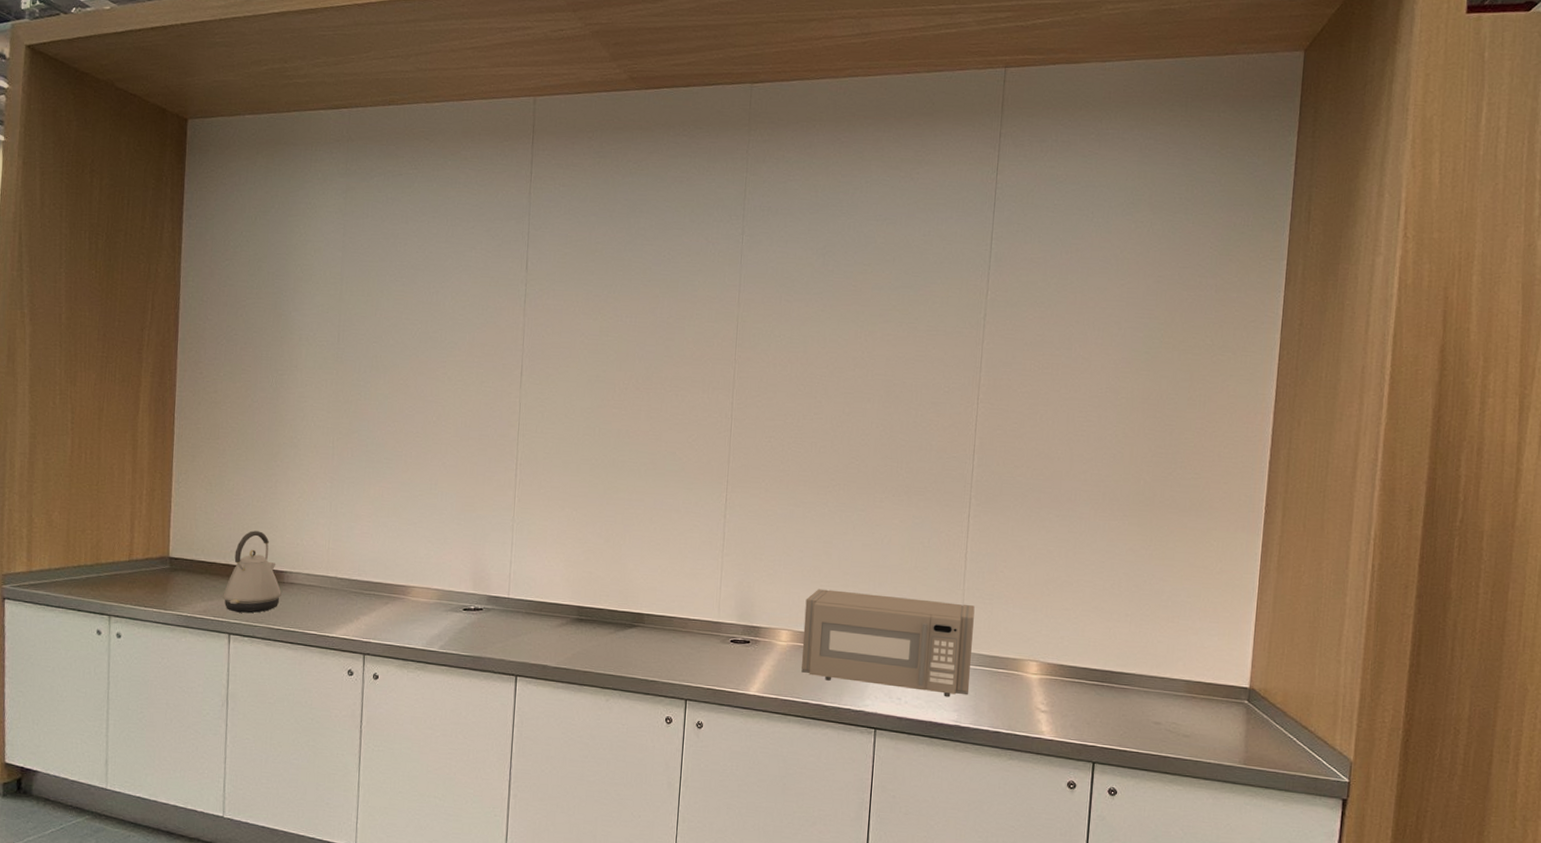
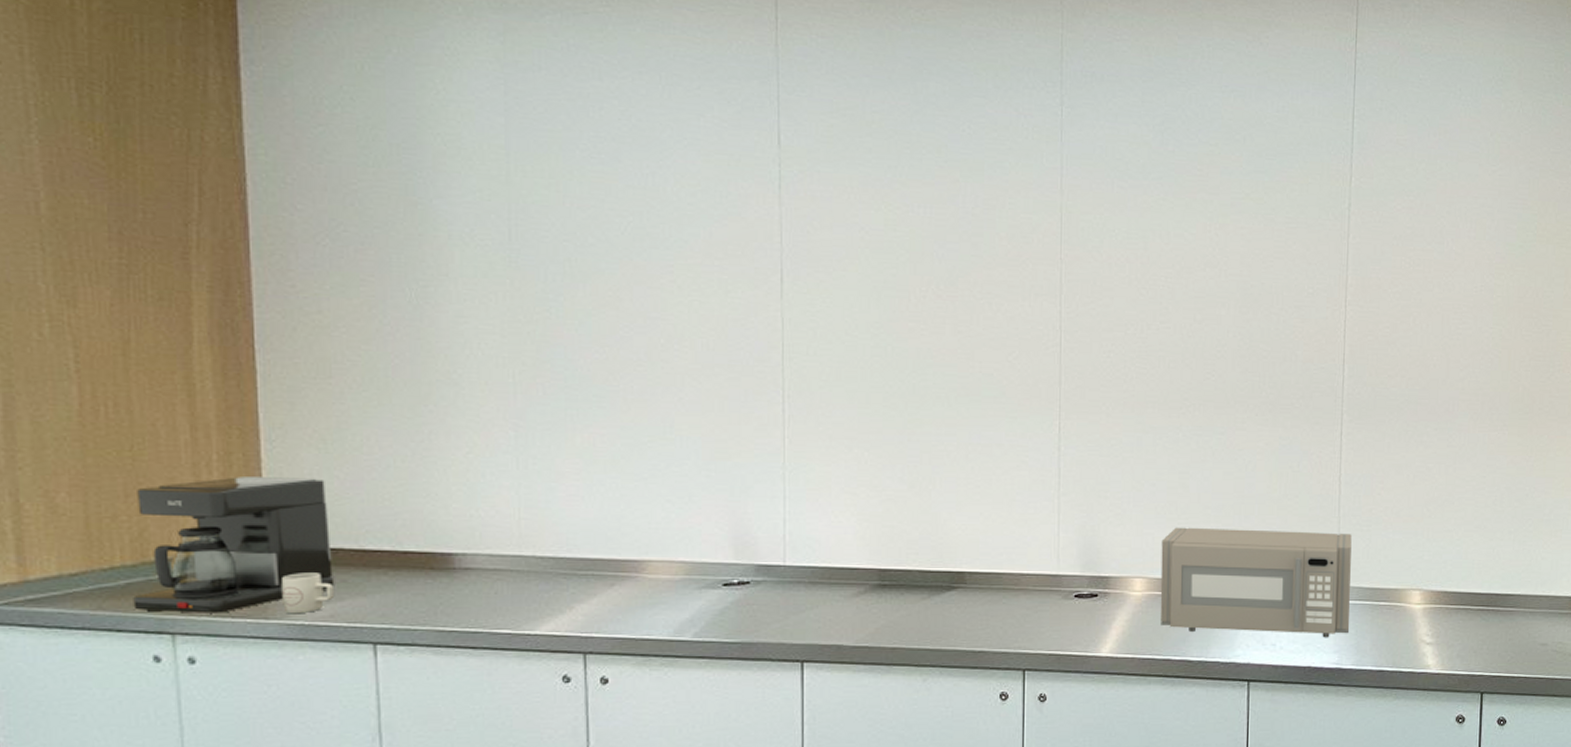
coffee maker: none [89,507,209,603] -> present [133,477,335,613]
mug: none [175,578,208,608] -> present [280,573,335,614]
kettle: present [223,530,282,613] -> none [359,501,452,614]

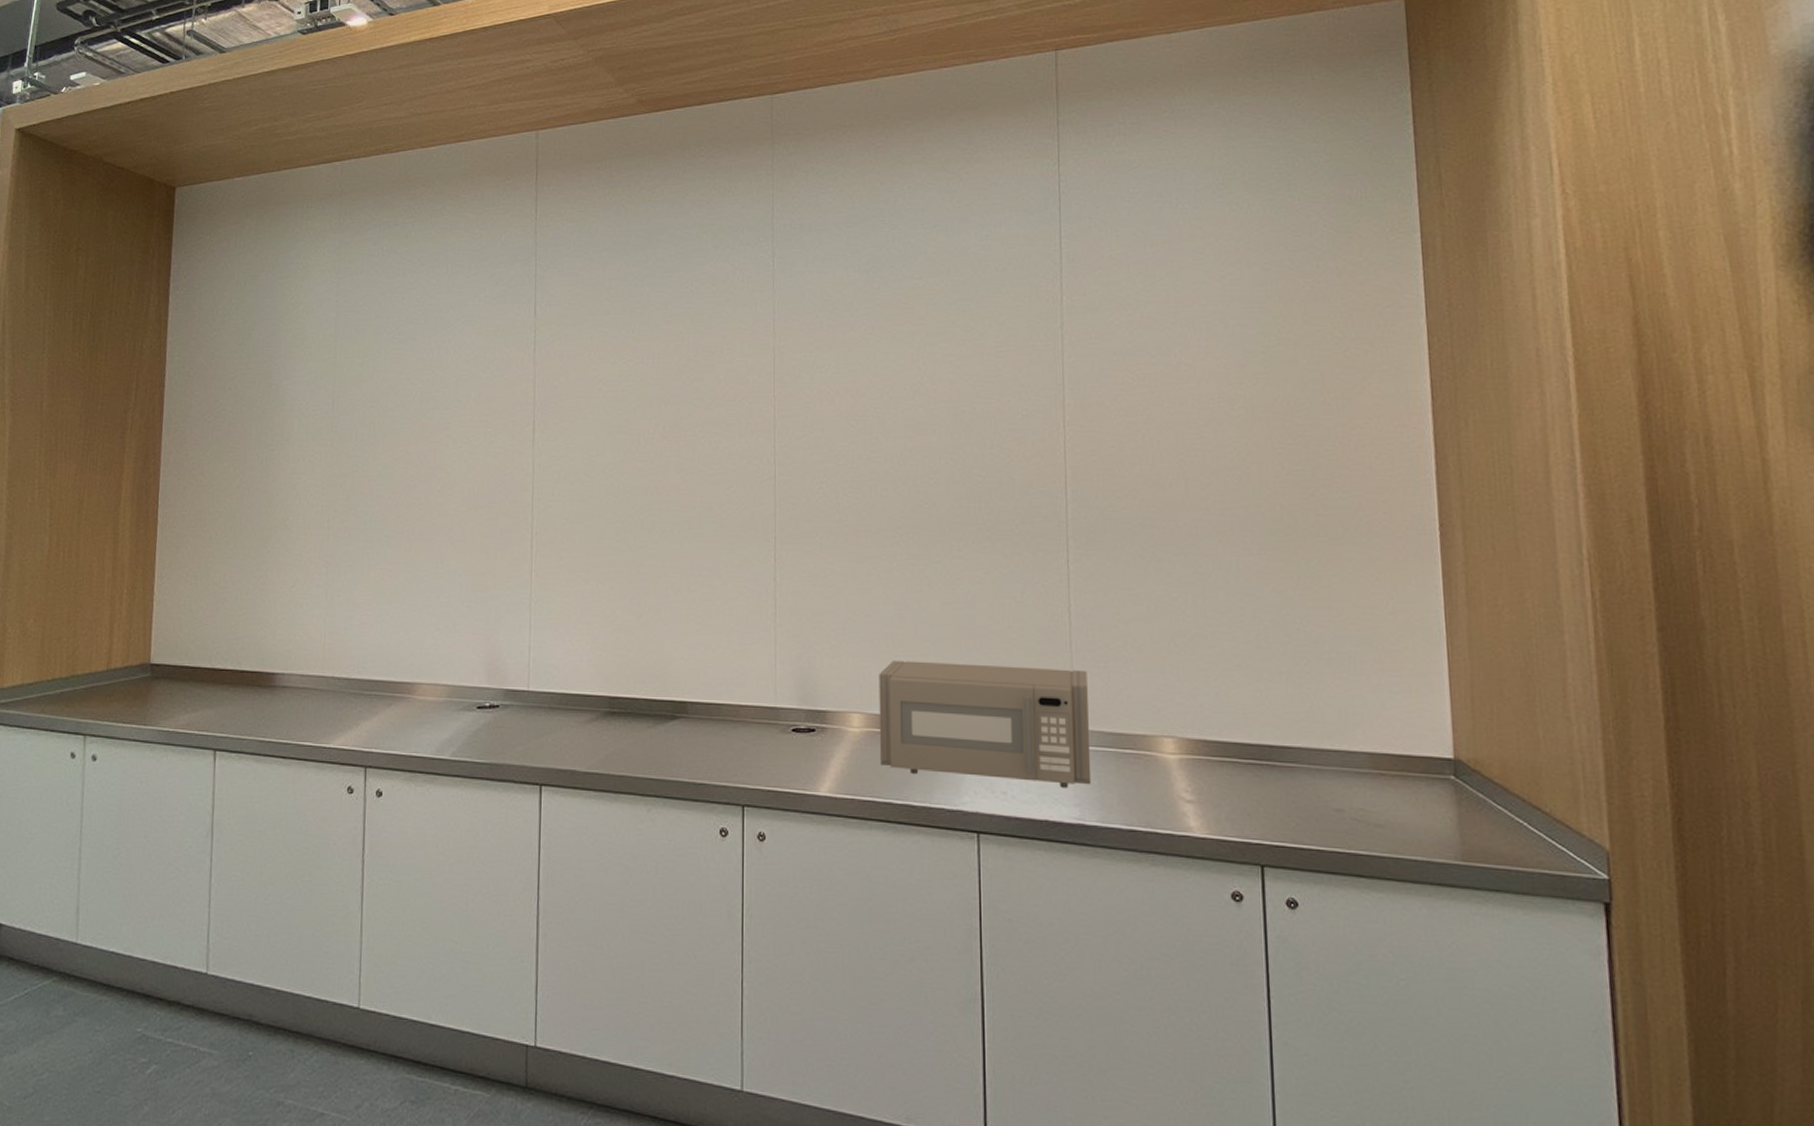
coffee maker: present [133,477,335,613] -> none [63,607,194,719]
mug: present [280,573,335,614] -> none [156,687,192,722]

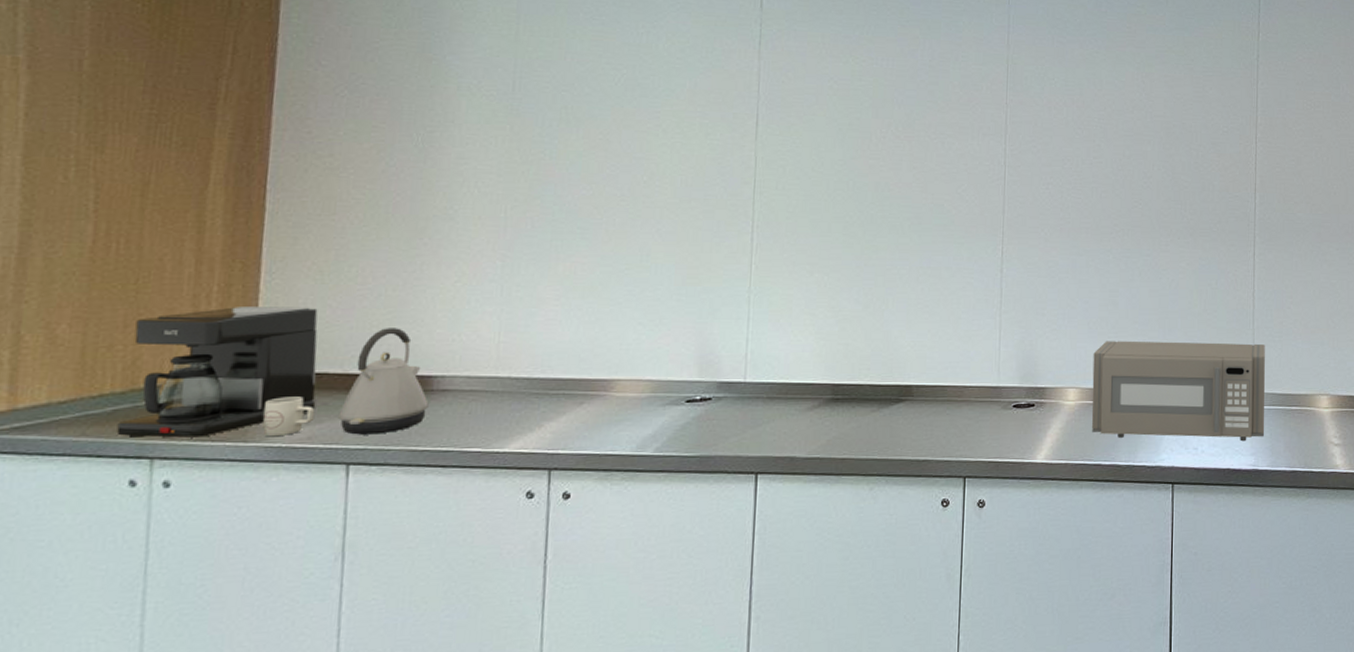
coffee maker: none [63,607,194,719] -> present [116,307,318,438]
mug: none [156,687,192,722] -> present [262,397,315,437]
kettle: none [208,628,273,725] -> present [338,328,429,435]

